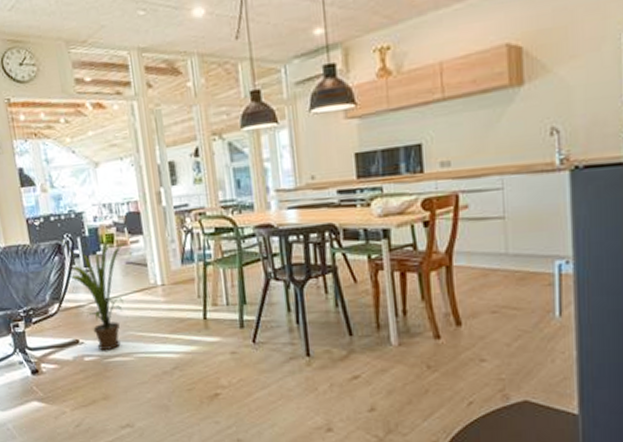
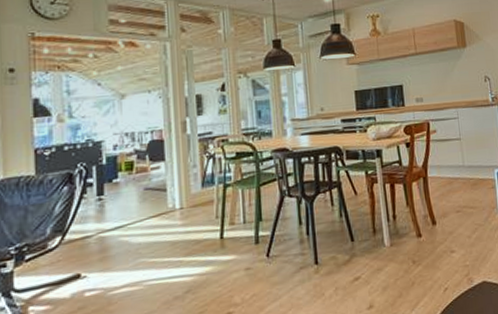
house plant: present [59,235,126,351] -> none [71,162,146,283]

